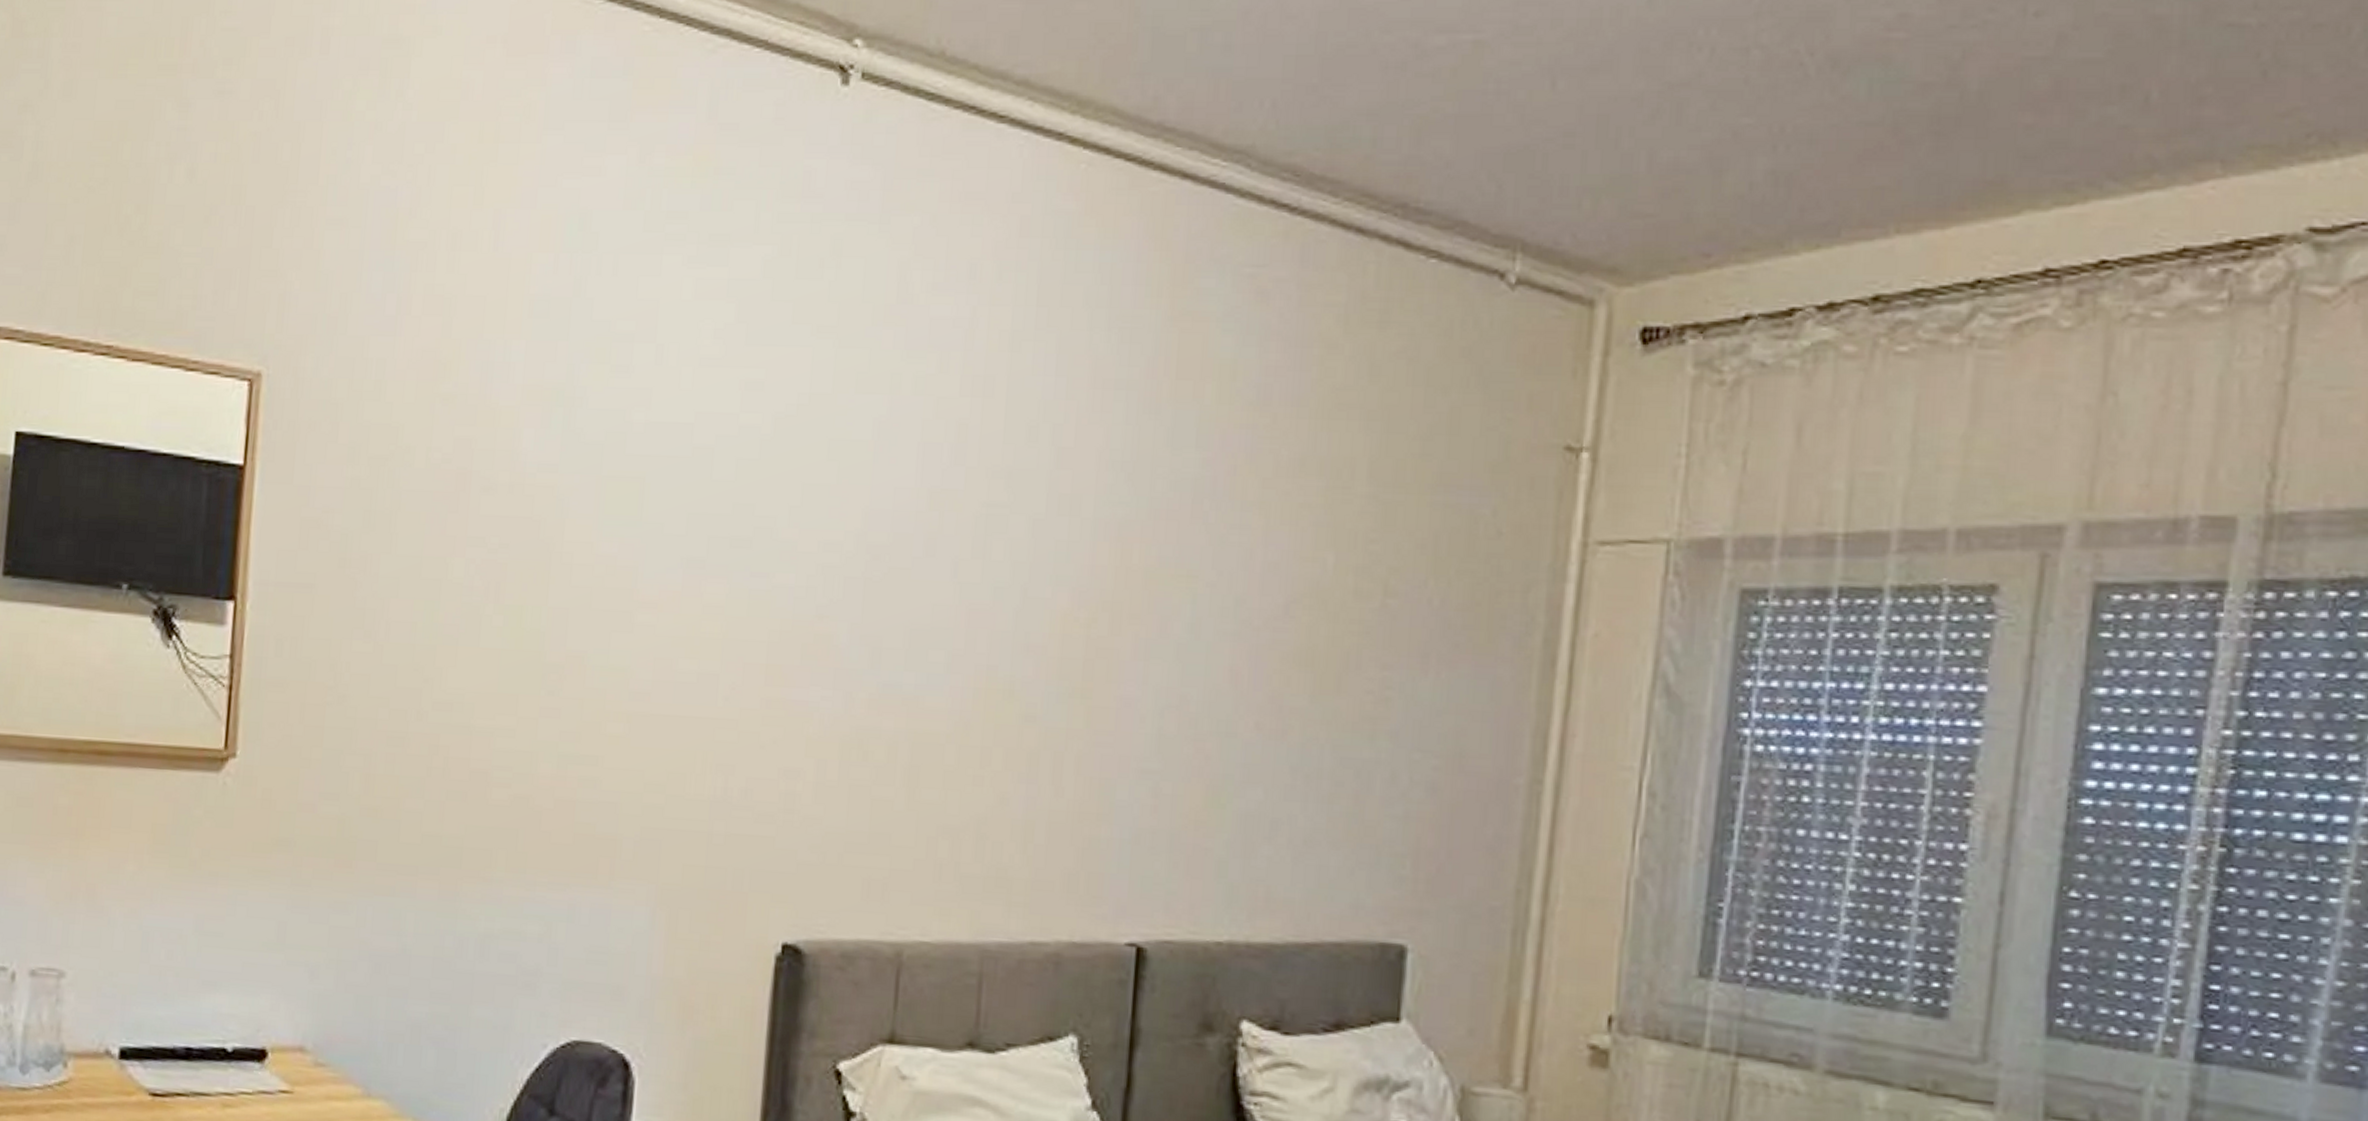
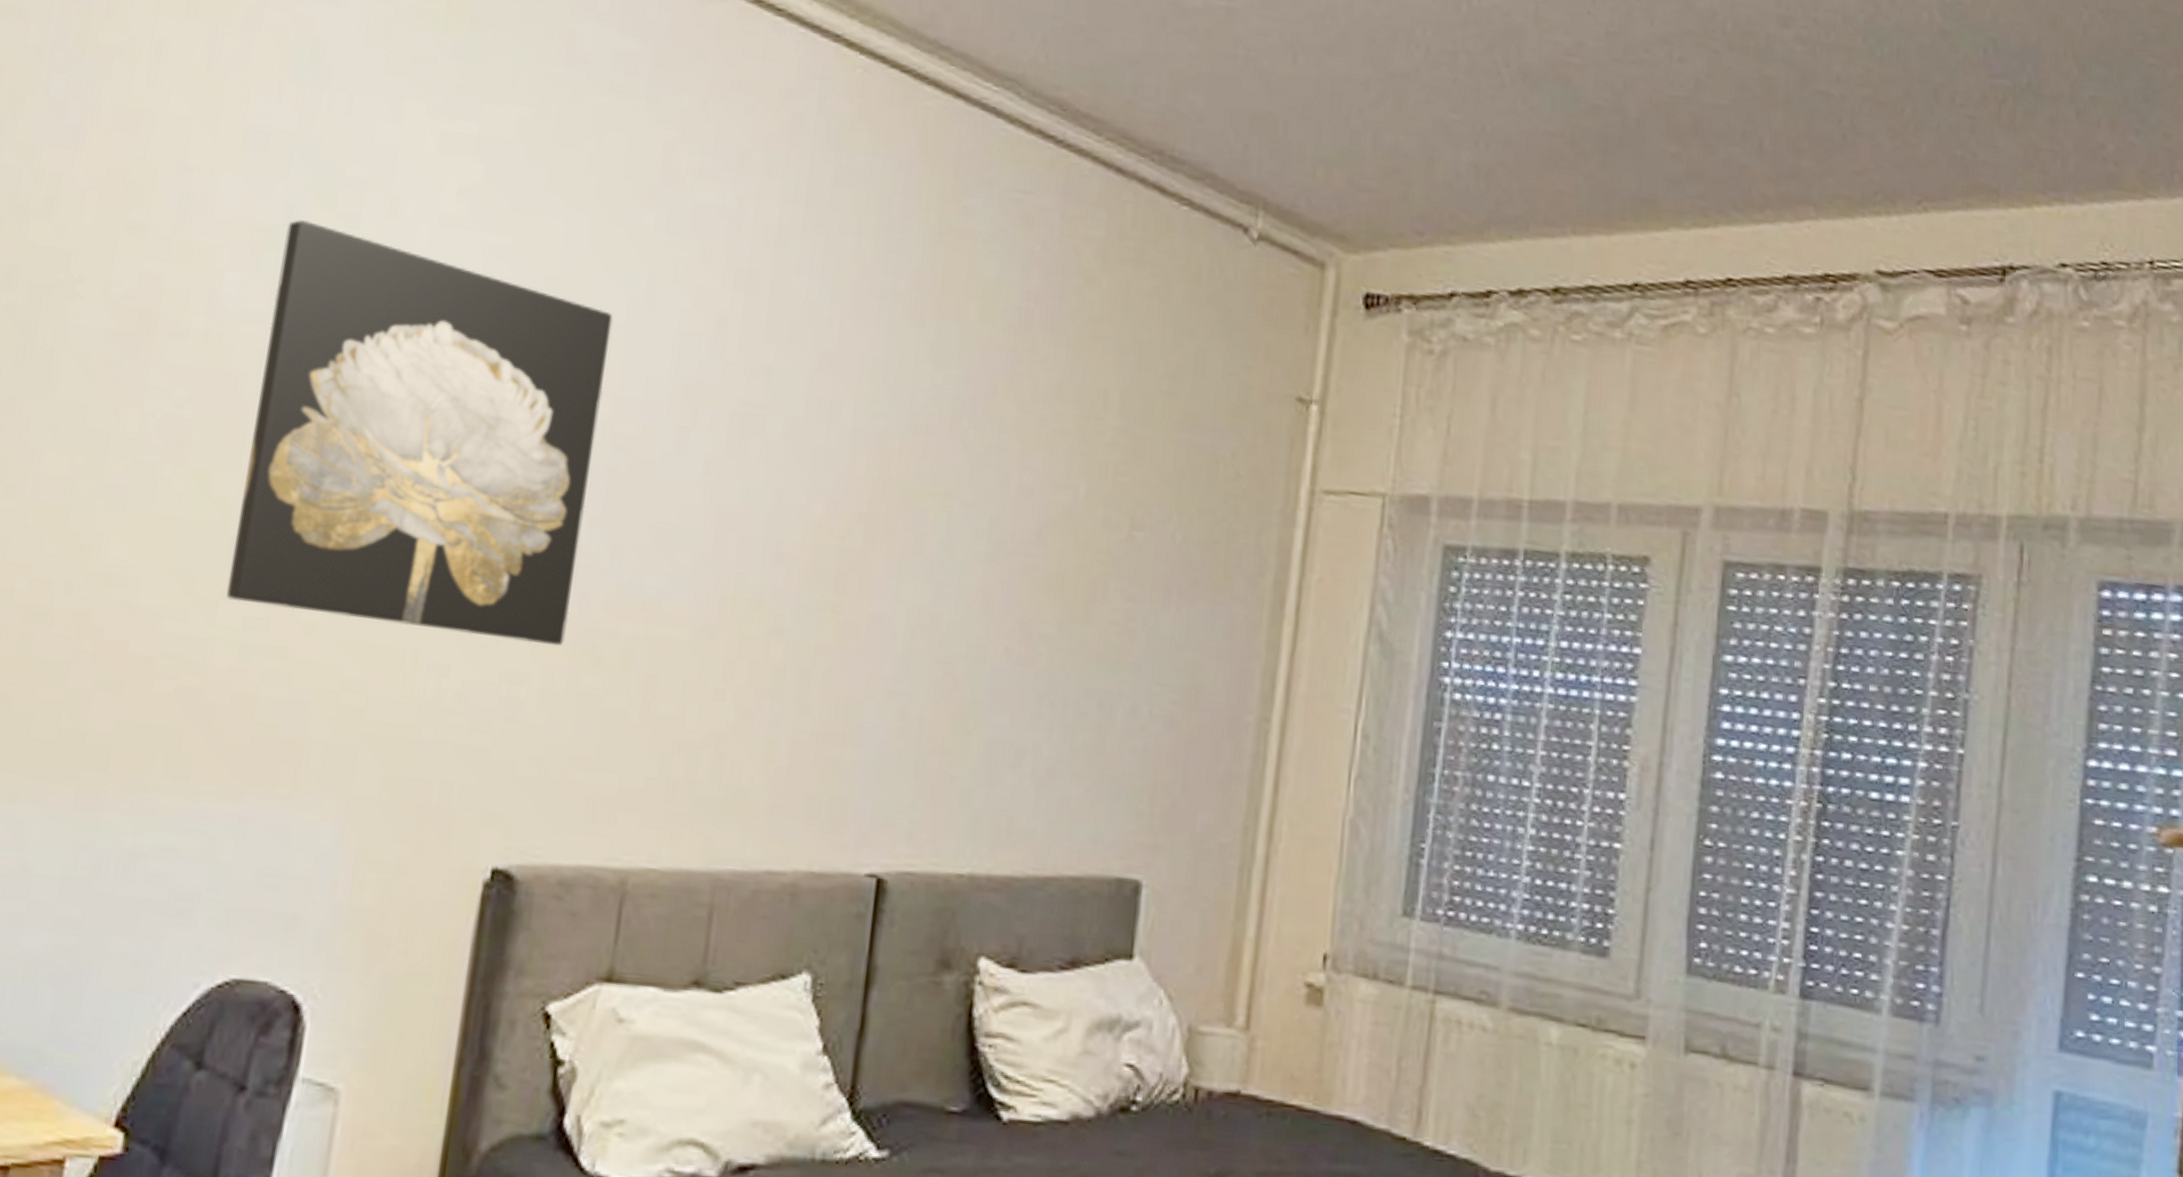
wall art: none [543,376,860,743] -> present [226,219,613,647]

